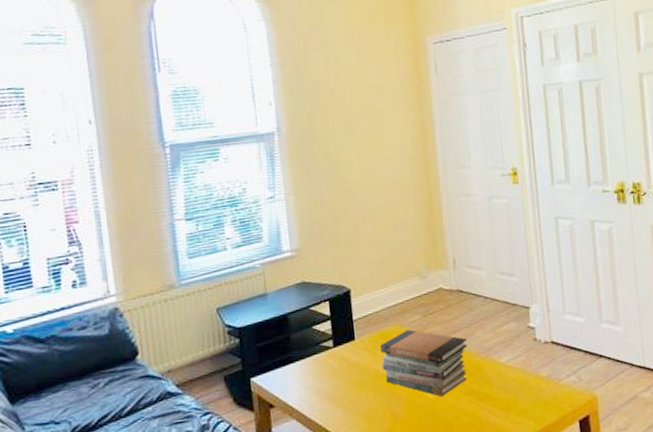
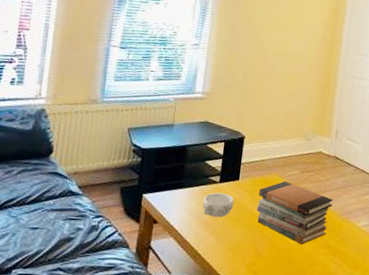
decorative bowl: none [319,357,356,387] -> present [202,192,235,218]

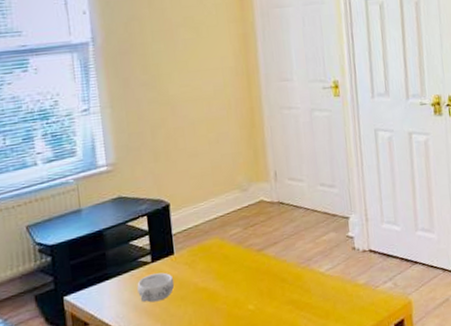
book stack: present [256,180,334,245] -> none [200,242,288,308]

